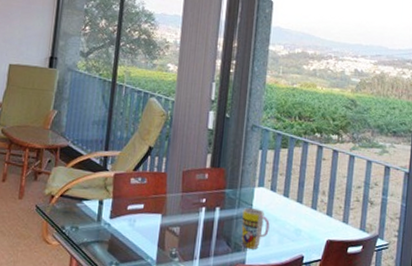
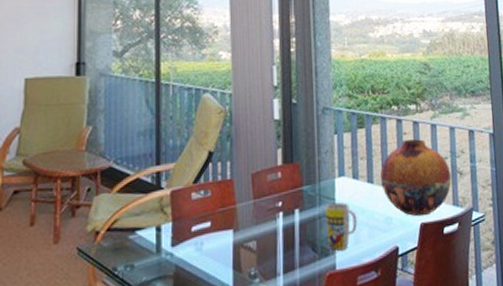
vase: none [296,165,362,234] -> present [380,139,452,217]

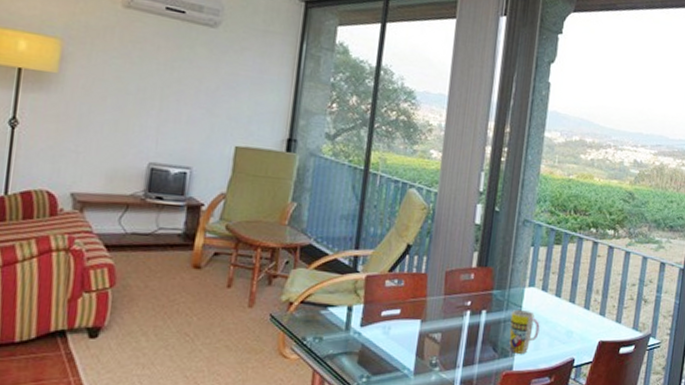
vase: present [380,139,452,217] -> none [568,262,636,335]

